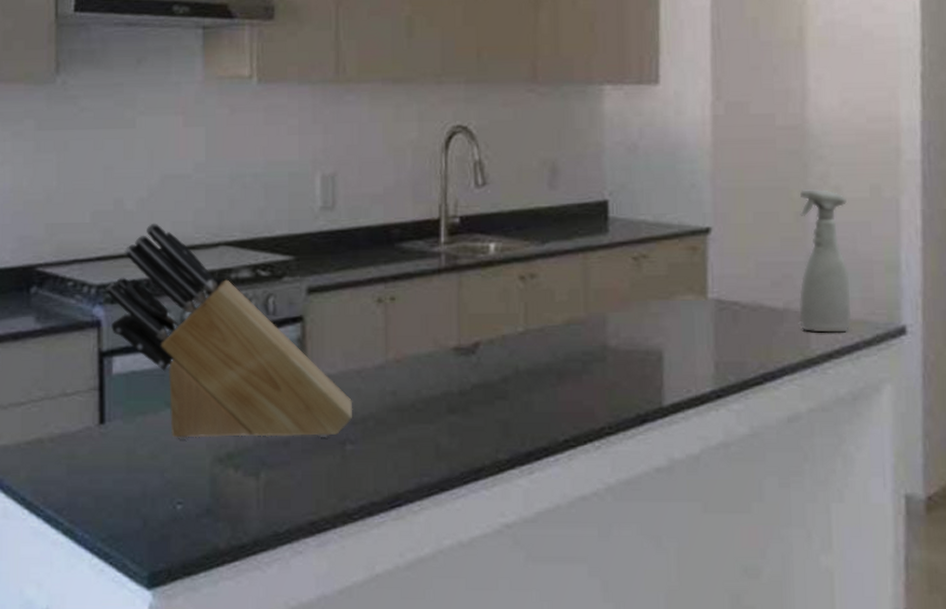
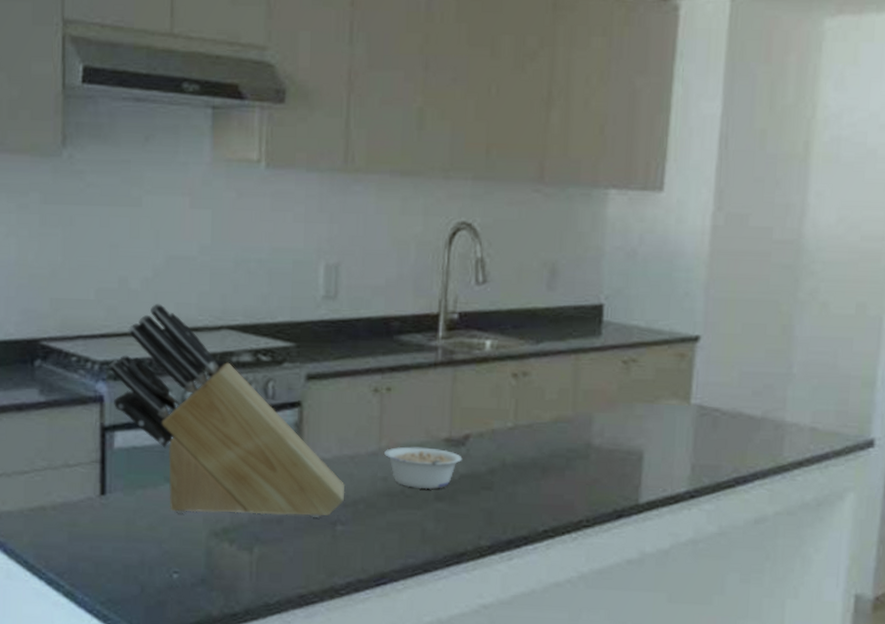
legume: none [392,357,474,402] -> present [384,446,463,490]
spray bottle: present [799,189,852,333] -> none [775,304,833,443]

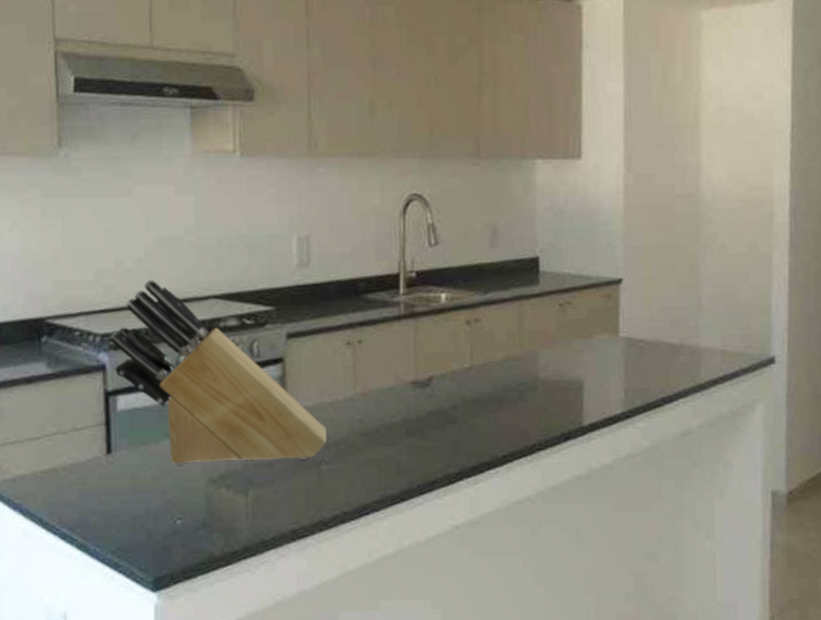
legume: present [384,446,463,490] -> none [360,390,428,428]

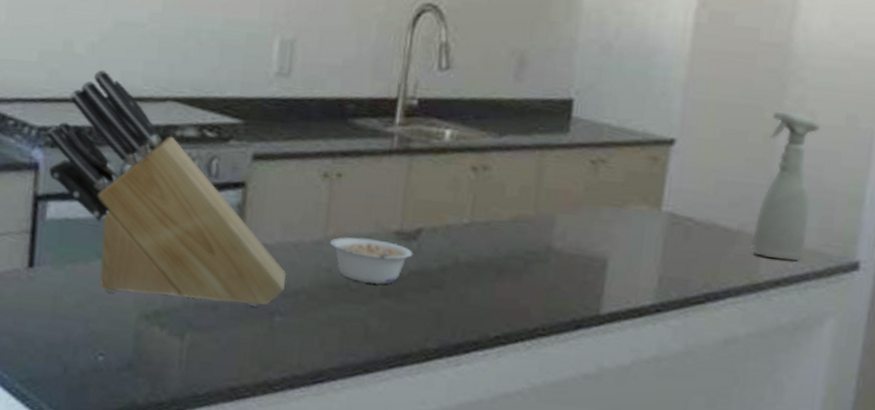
legume: none [360,390,428,428] -> present [330,236,413,285]
spray bottle: none [692,246,733,363] -> present [751,111,820,261]

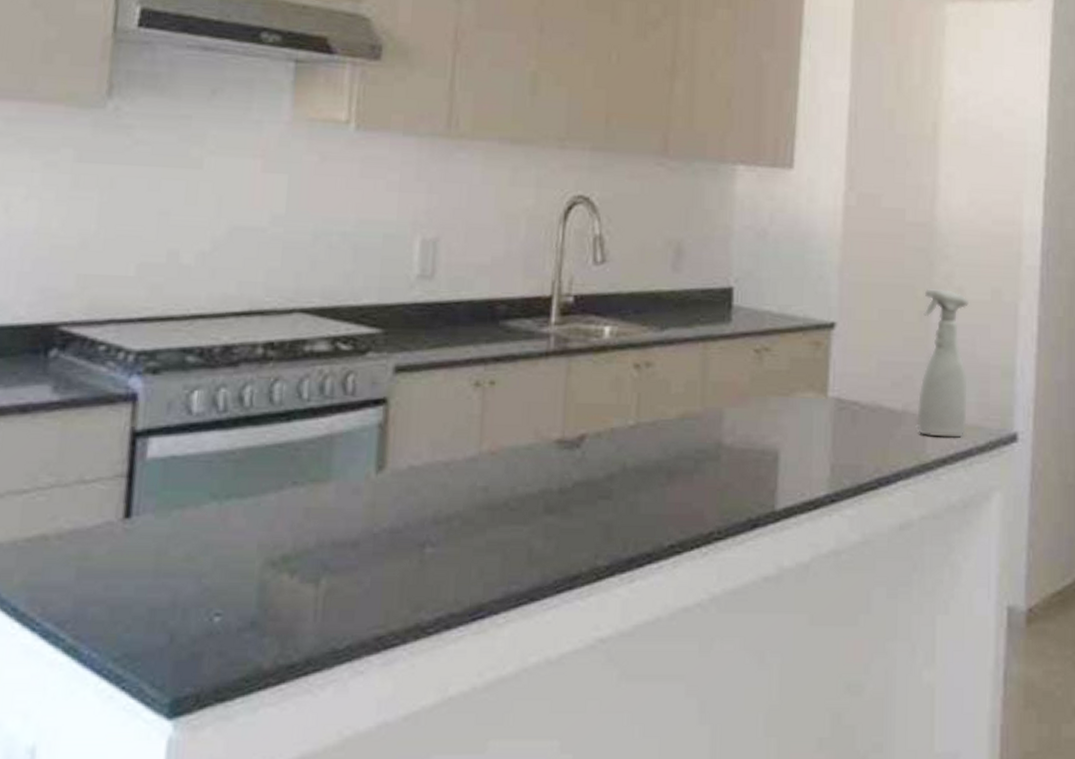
knife block: present [46,69,287,307] -> none [147,281,438,540]
legume: present [330,236,413,285] -> none [485,449,577,501]

